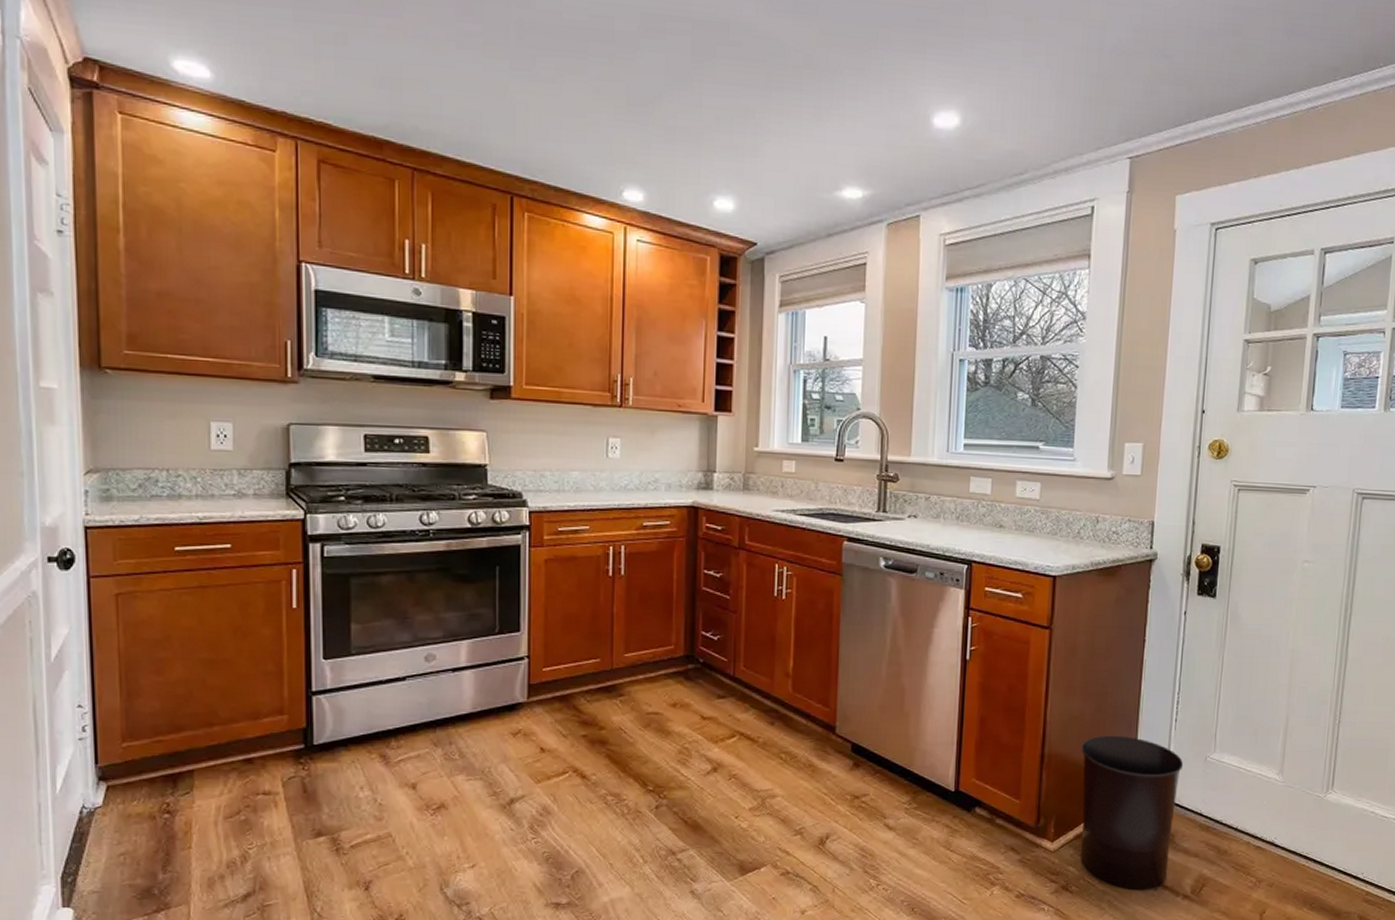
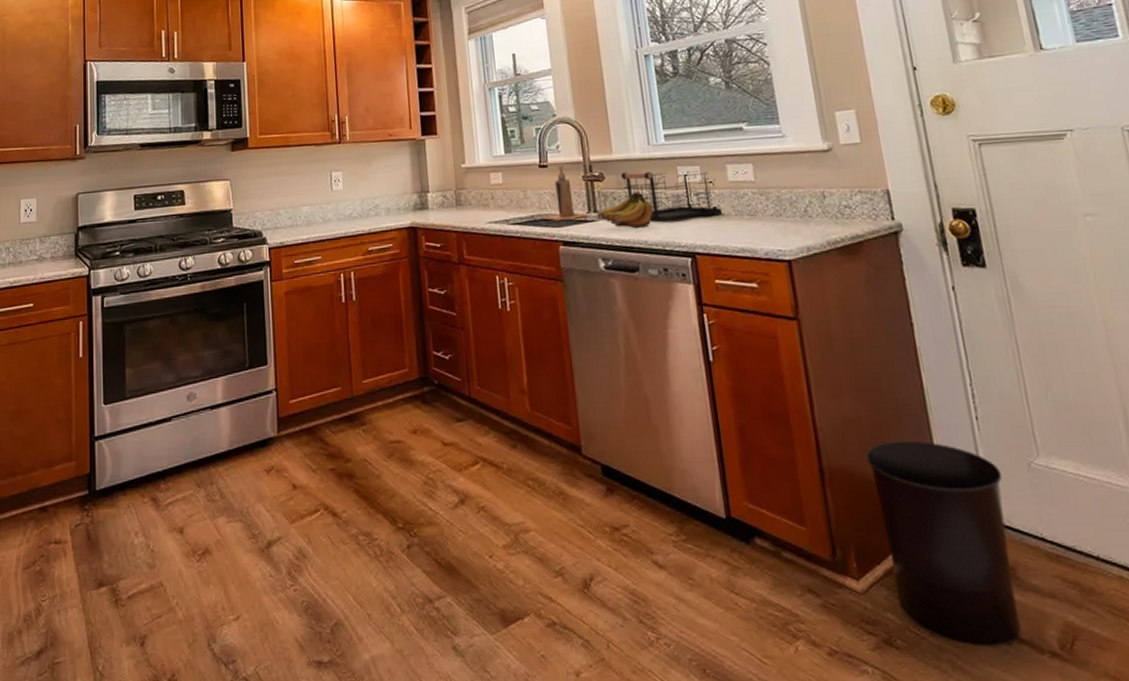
soap dispenser: none [830,460,876,517] -> present [541,164,588,222]
fruit: none [885,497,941,533] -> present [597,192,654,229]
dish rack: none [916,476,1005,530] -> present [621,171,723,223]

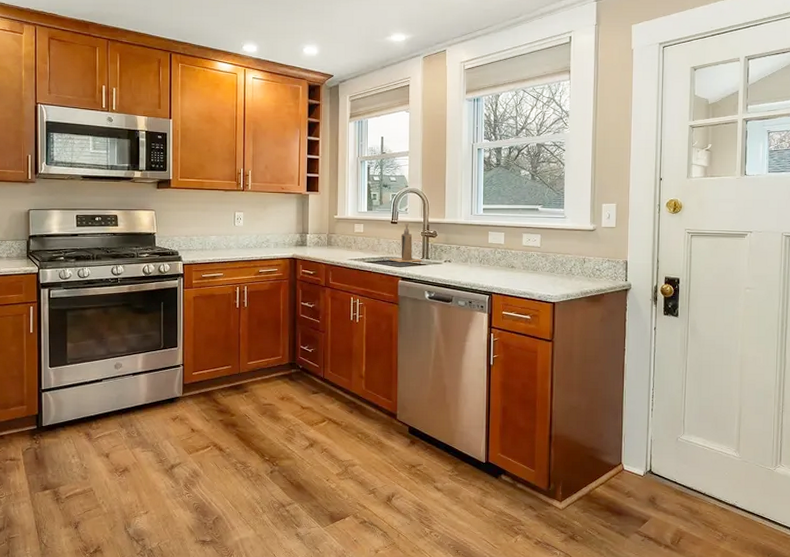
fruit: present [597,192,654,229] -> none [428,247,469,273]
dish rack: present [621,171,723,223] -> none [449,232,515,270]
waste bin: present [865,440,1020,644] -> none [580,421,660,540]

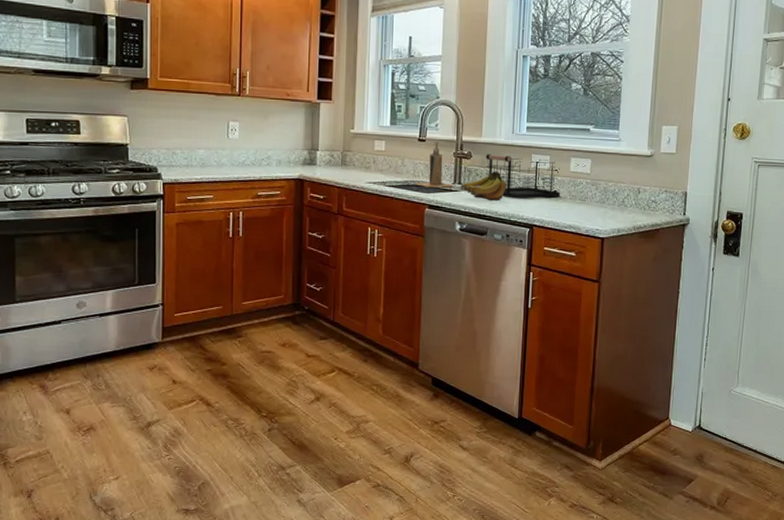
fruit: none [428,247,469,273] -> present [460,171,508,202]
dish rack: none [449,232,515,270] -> present [486,154,561,199]

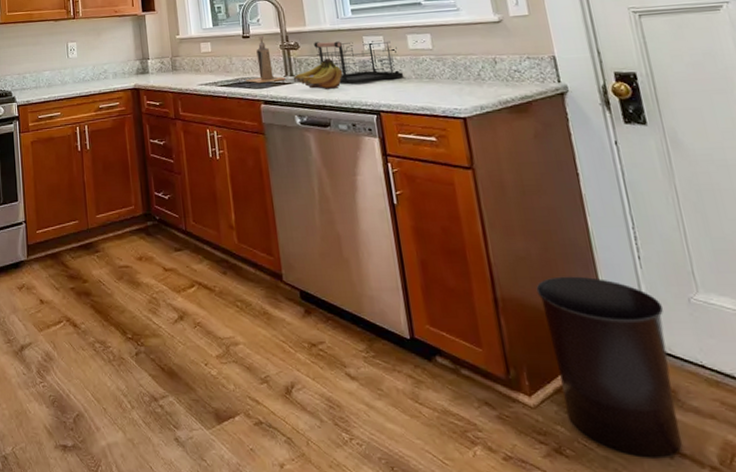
waste bin: none [624,372,711,501] -> present [536,276,682,457]

